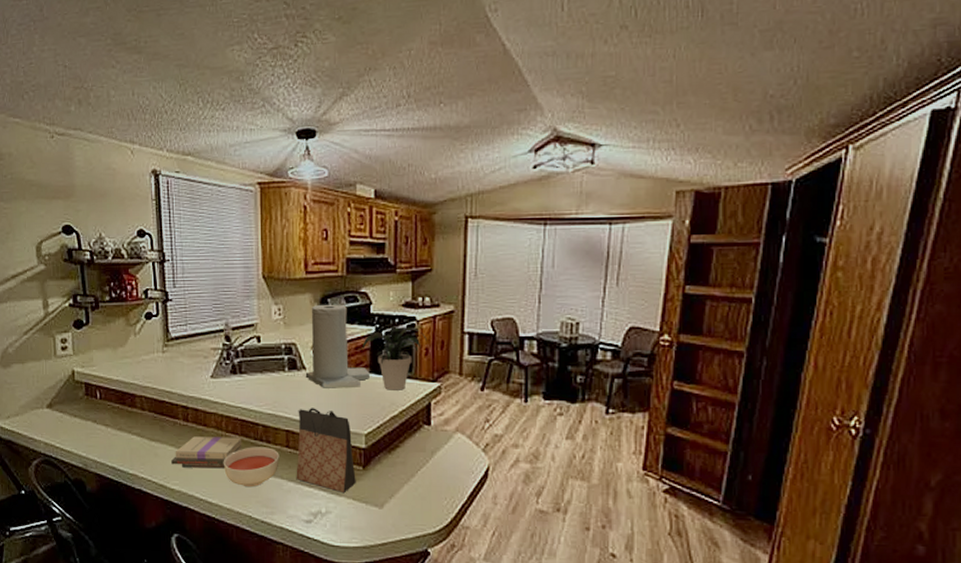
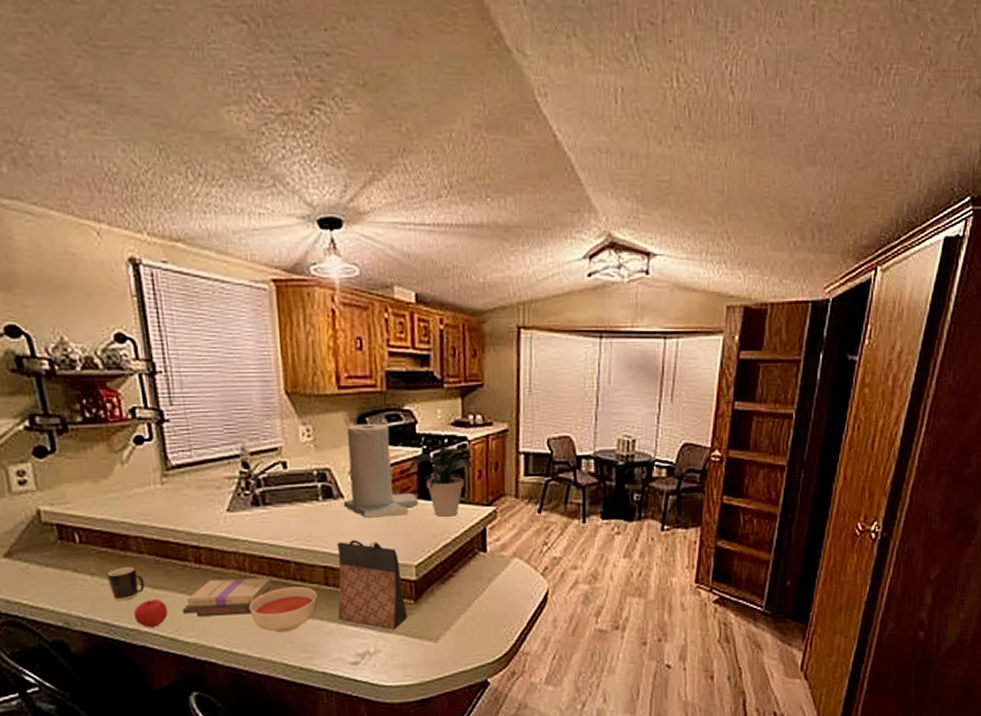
mug: none [116,420,144,450] -> present [105,566,145,601]
fruit: none [134,450,160,474] -> present [133,600,168,628]

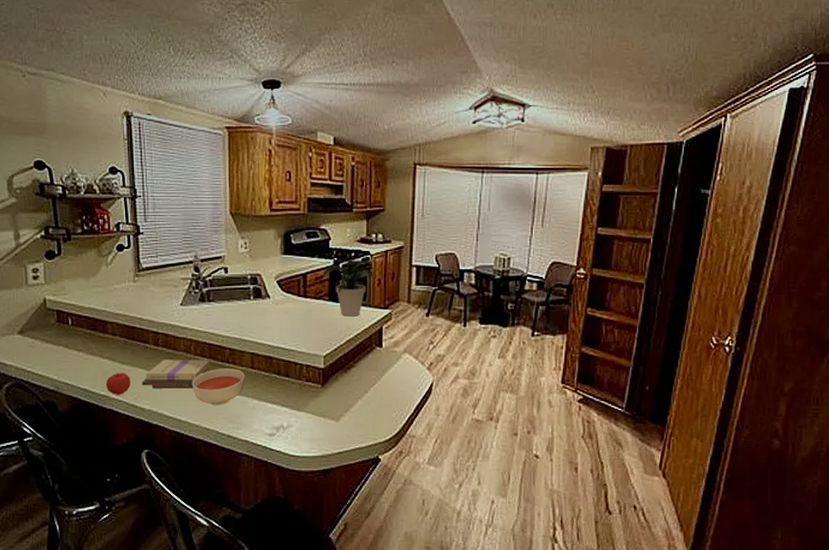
mug: present [105,566,145,601] -> none [88,345,115,373]
bag: present [337,540,407,629] -> none [260,332,315,408]
paper towel: present [343,423,418,518] -> none [269,239,328,315]

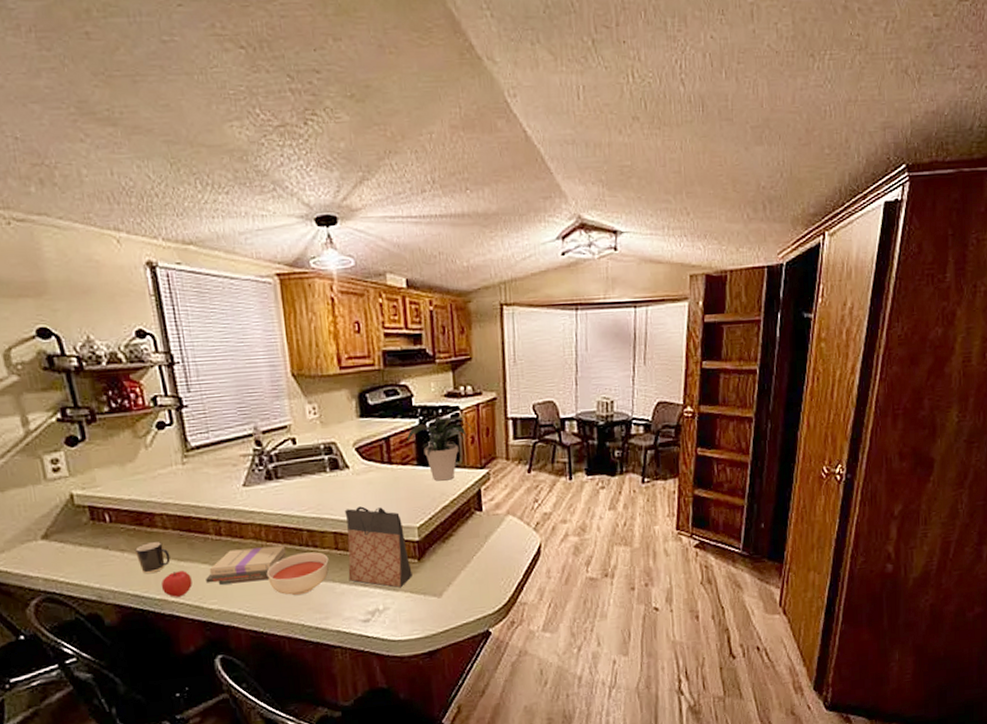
mug: none [88,345,115,373] -> present [134,541,171,574]
bag: none [260,332,315,408] -> present [344,506,412,587]

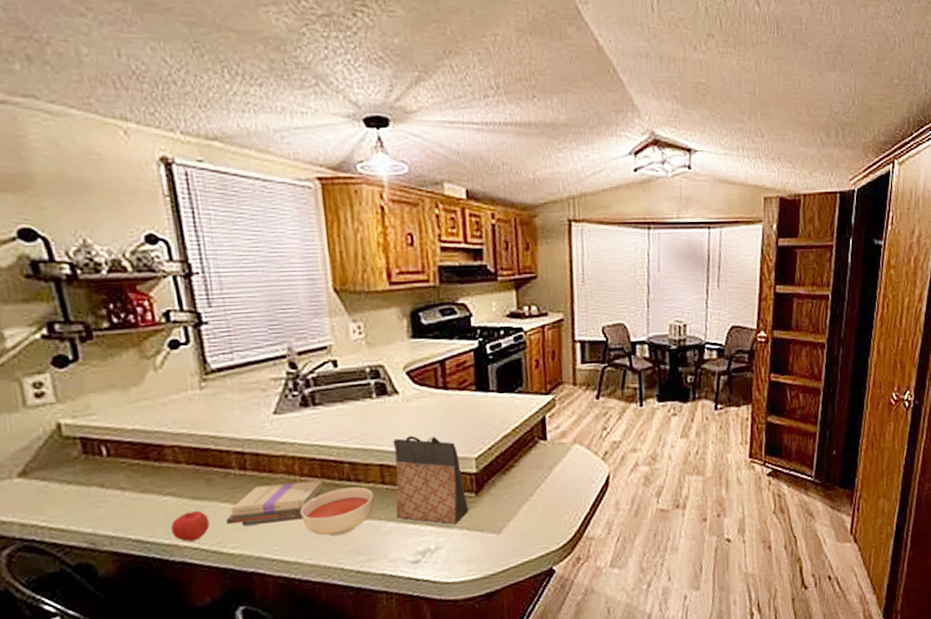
mug: present [134,541,171,574] -> none [137,477,183,516]
potted plant: present [406,417,472,481] -> none [464,338,536,408]

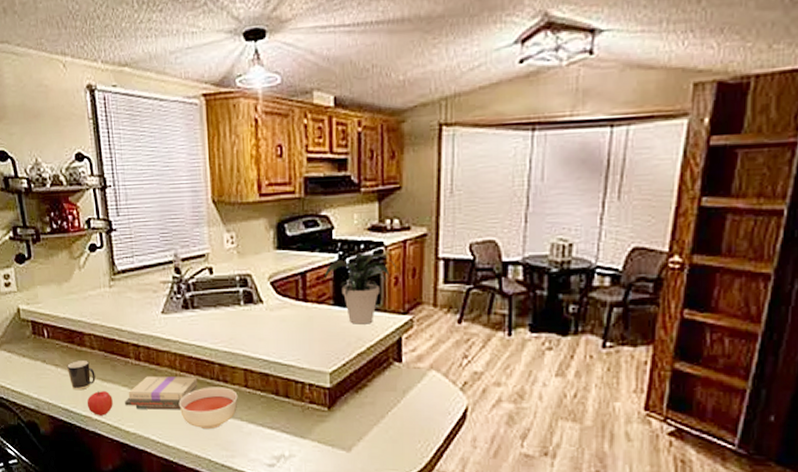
mug: none [137,477,183,516] -> present [66,359,96,391]
bag: present [392,436,469,524] -> none [256,344,321,435]
potted plant: none [464,338,536,408] -> present [323,253,396,324]

